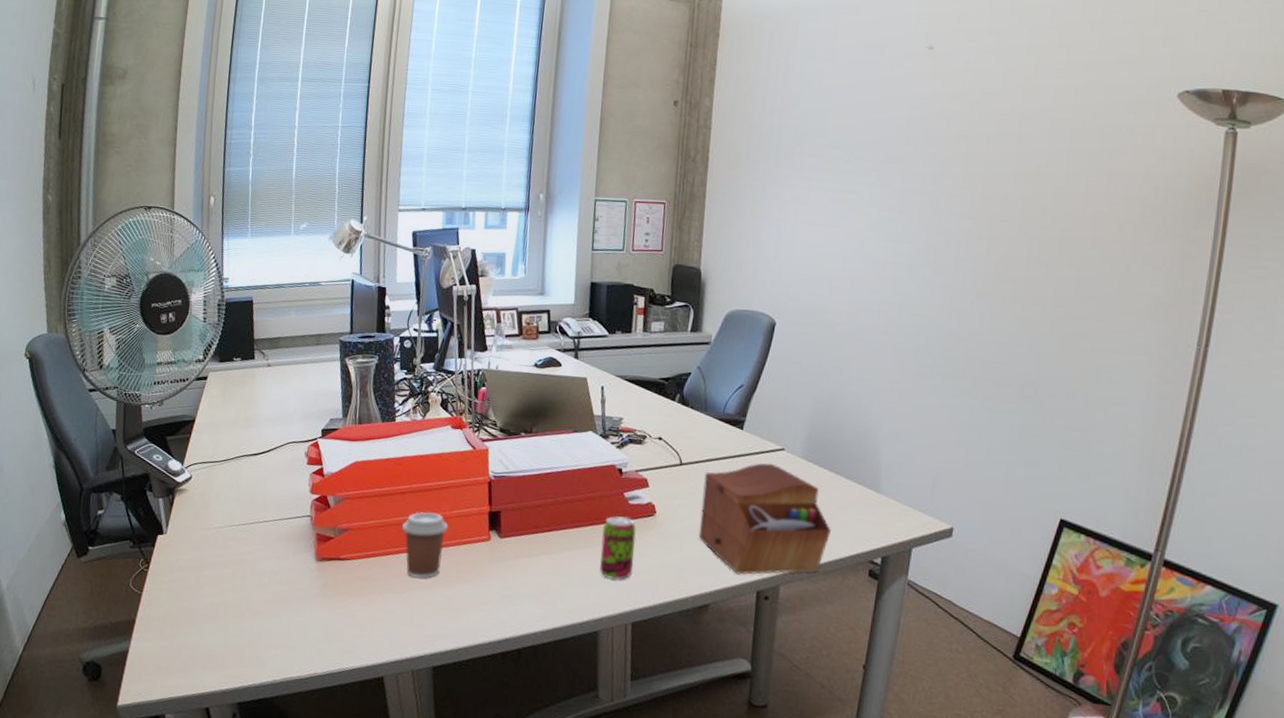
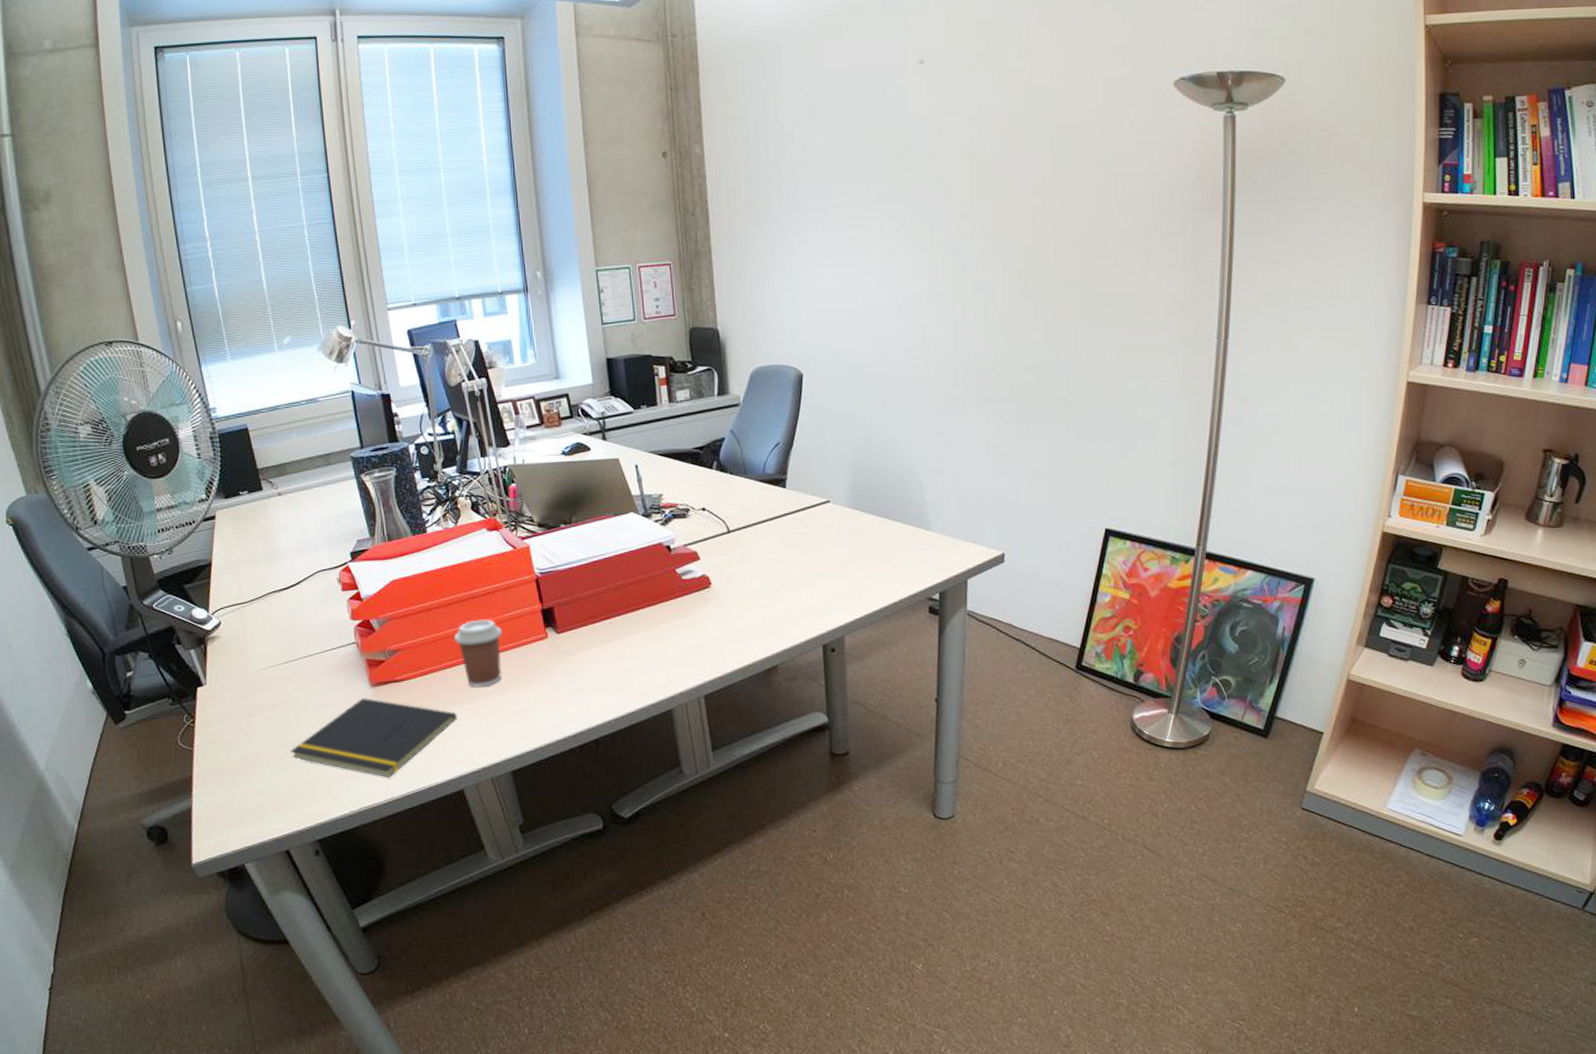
notepad: none [230,570,391,654] -> present [290,698,457,778]
beverage can: present [600,516,636,580] -> none [660,592,697,657]
sewing box: present [699,463,831,575] -> none [753,517,887,632]

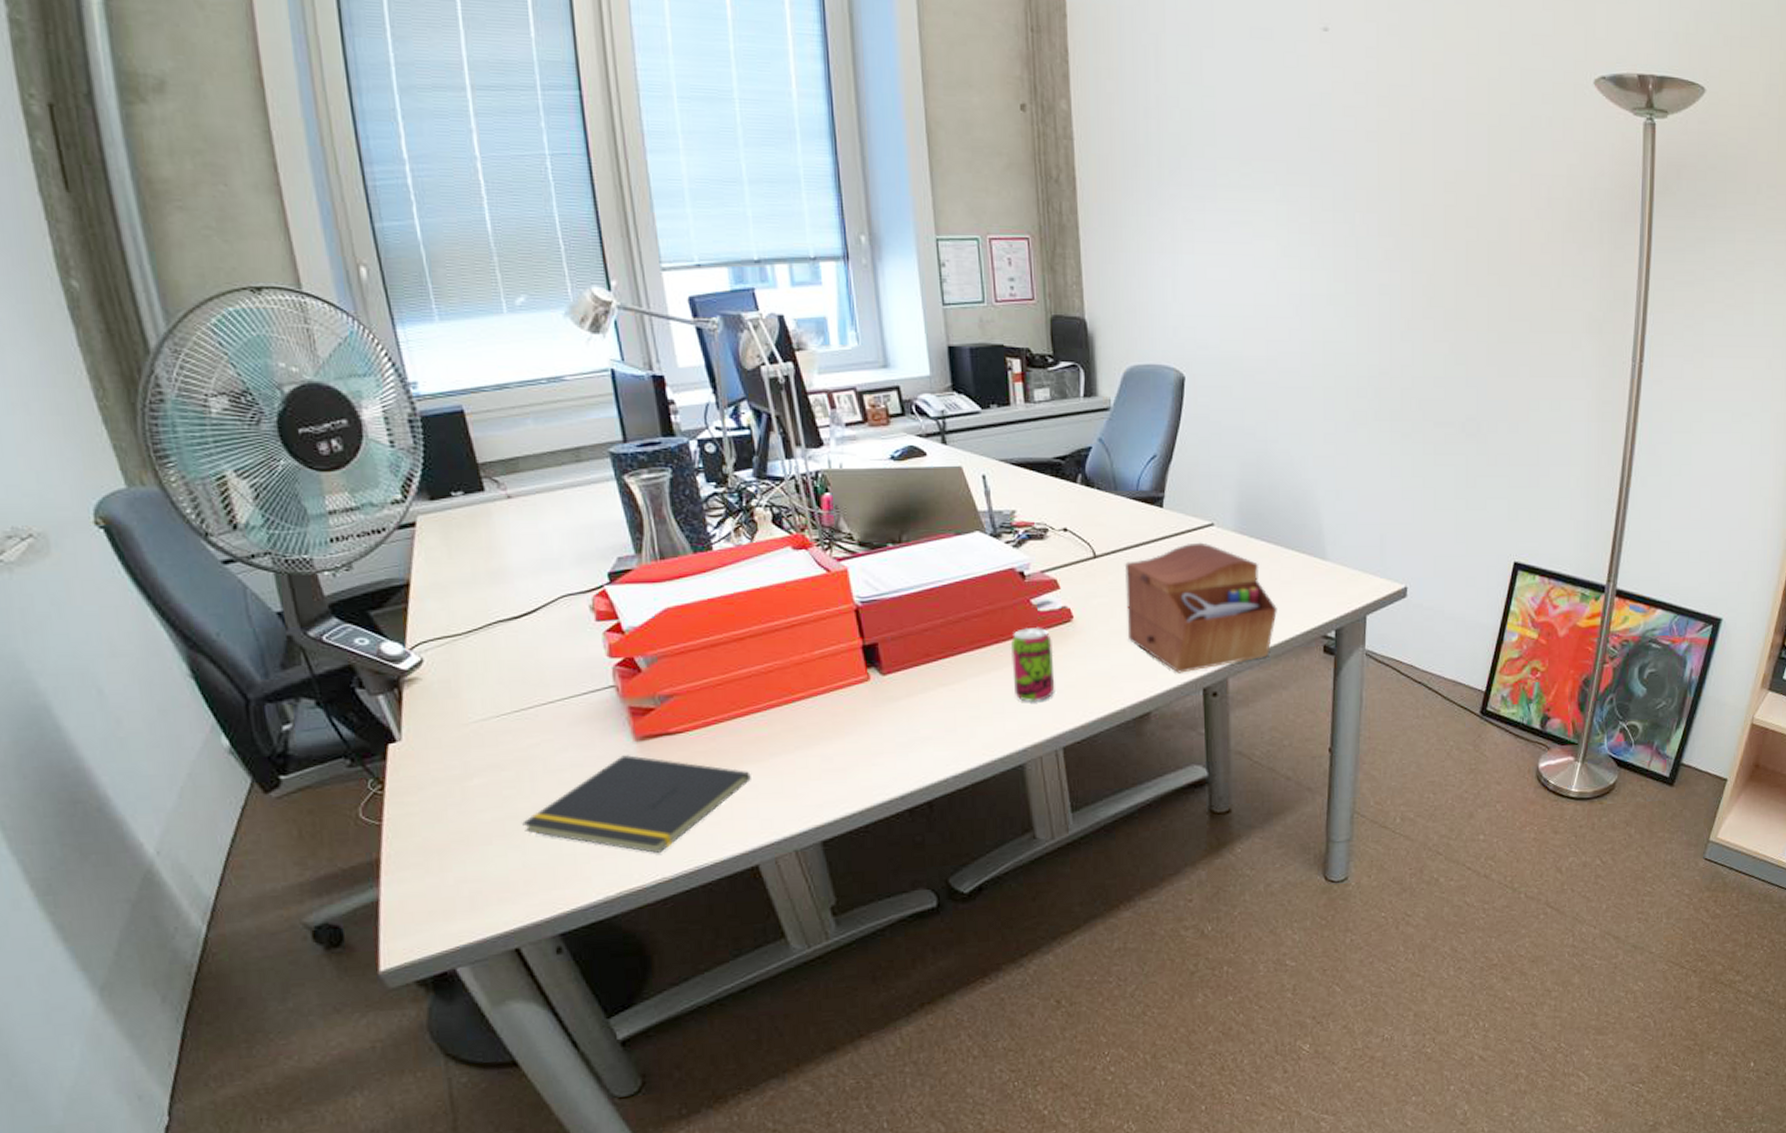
coffee cup: present [454,619,503,687] -> none [748,657,812,740]
beverage can: none [660,592,697,657] -> present [1010,626,1055,703]
sewing box: none [753,517,887,632] -> present [1124,542,1277,673]

